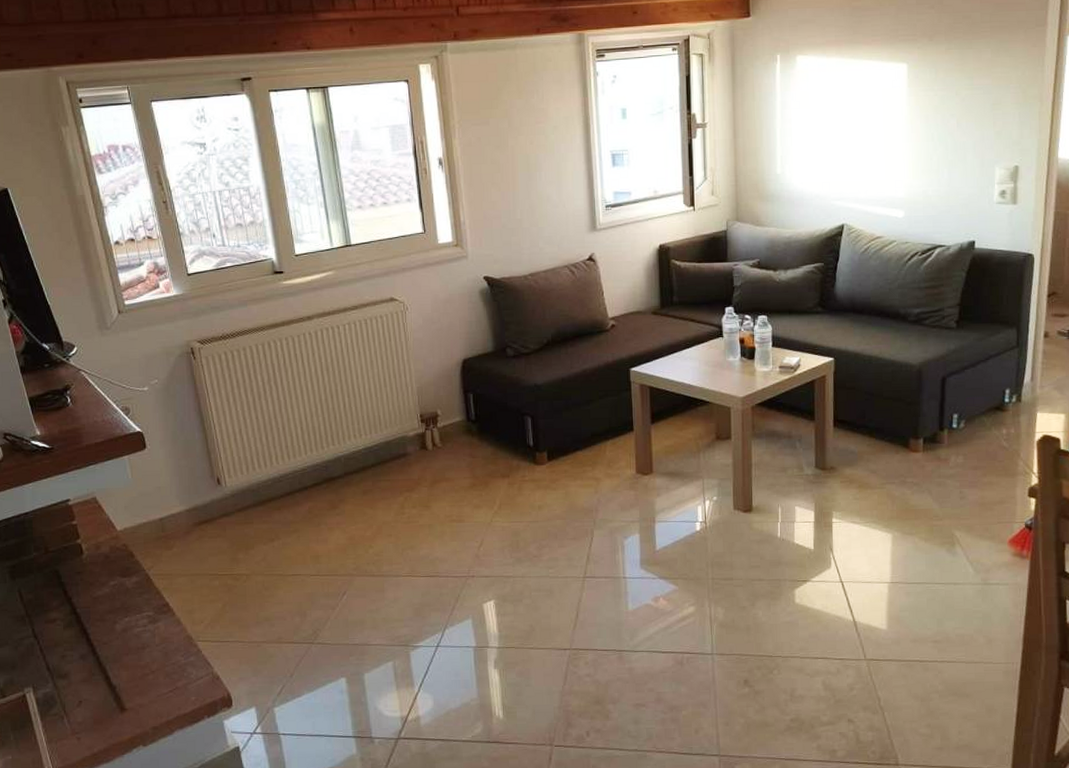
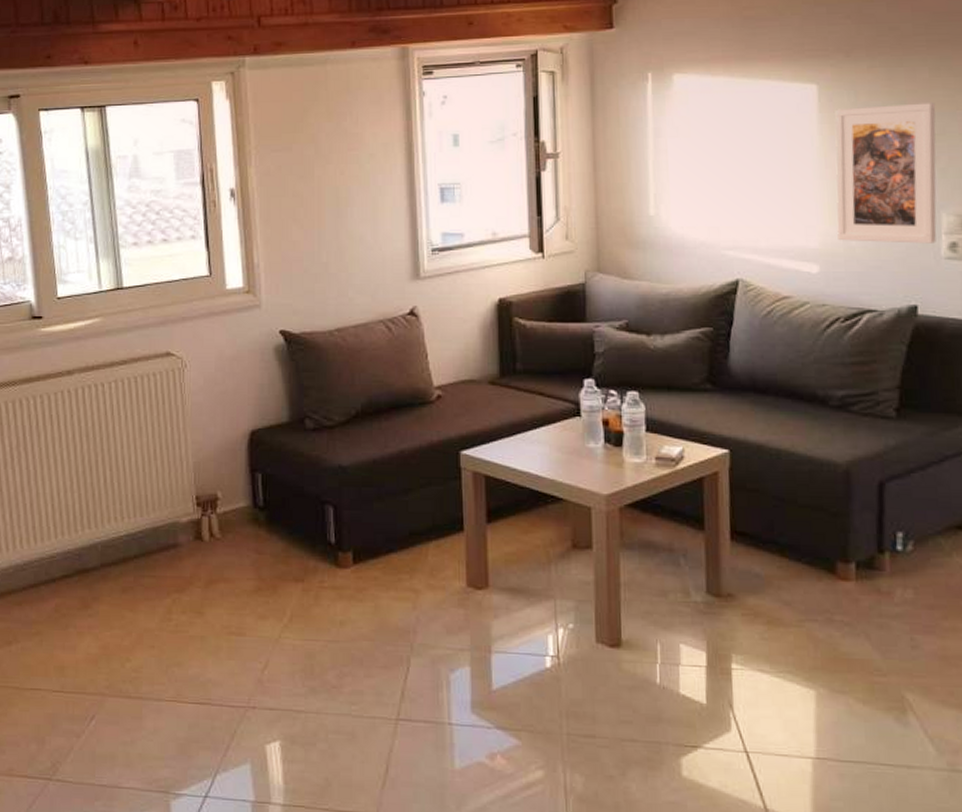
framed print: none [918,78,995,192] -> present [835,103,937,244]

